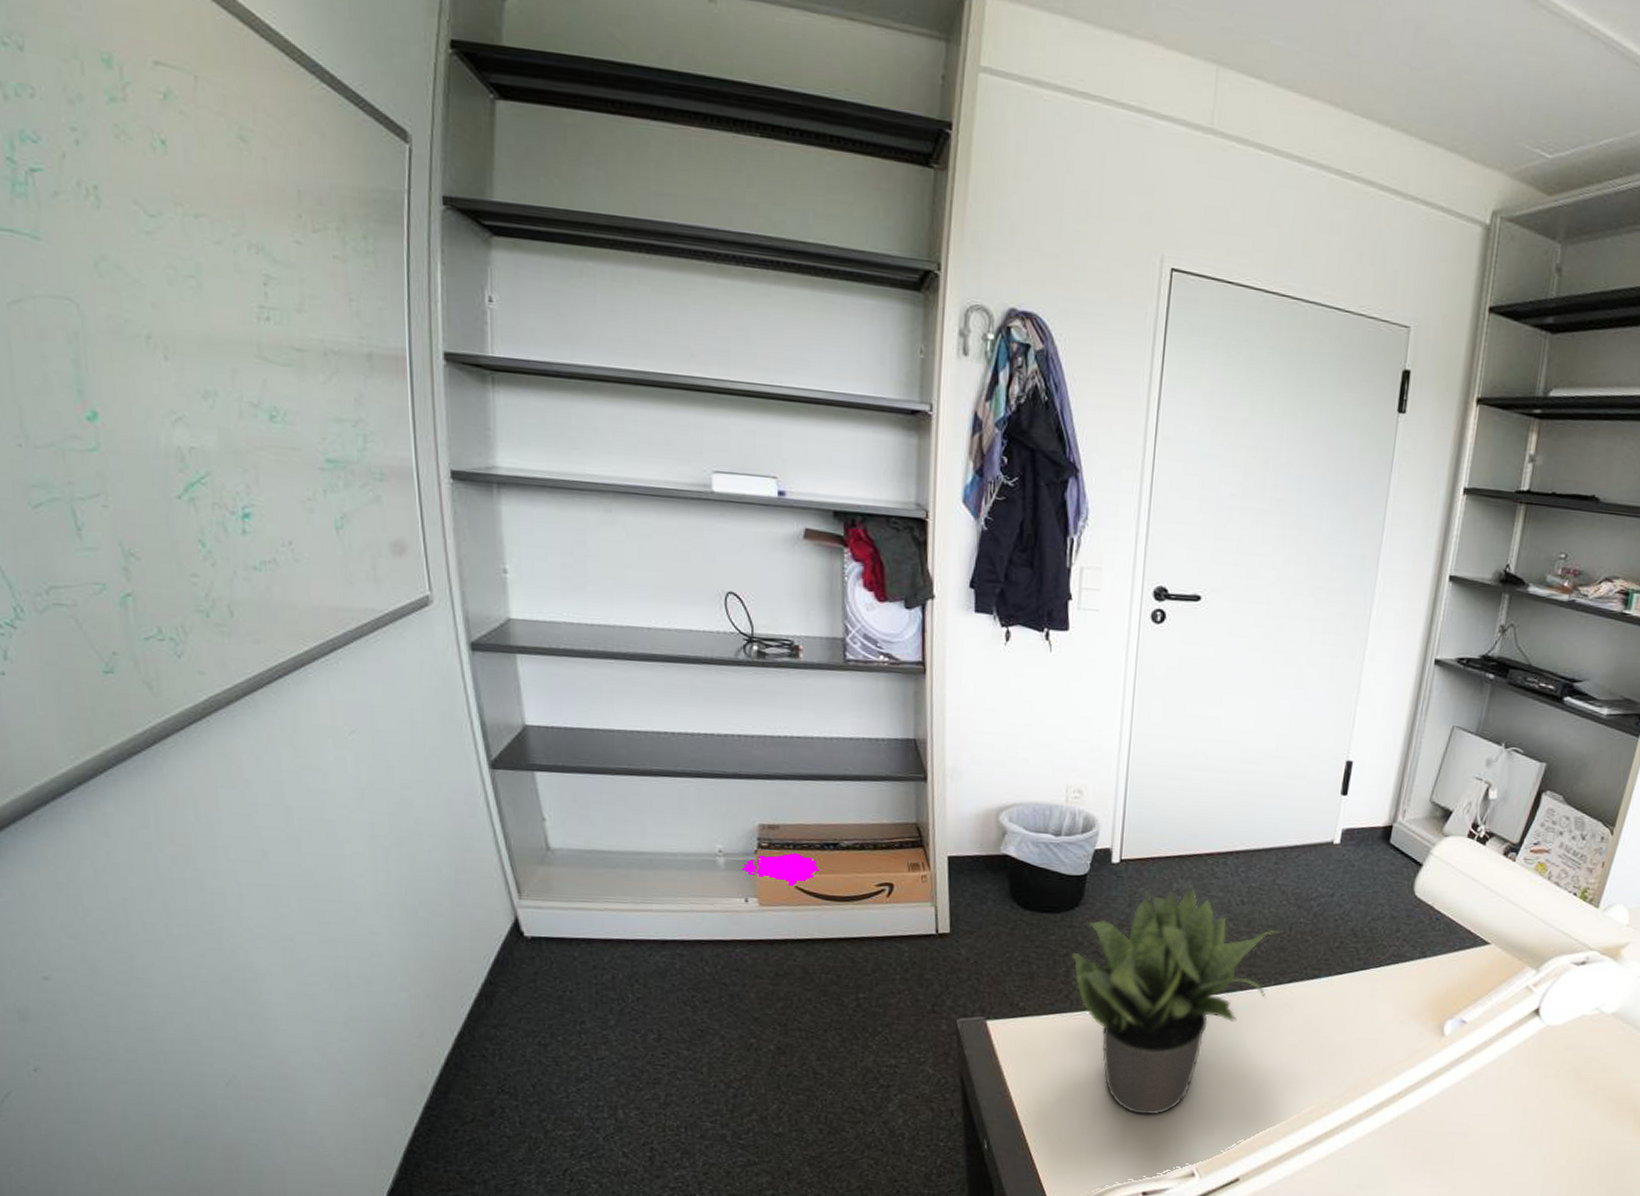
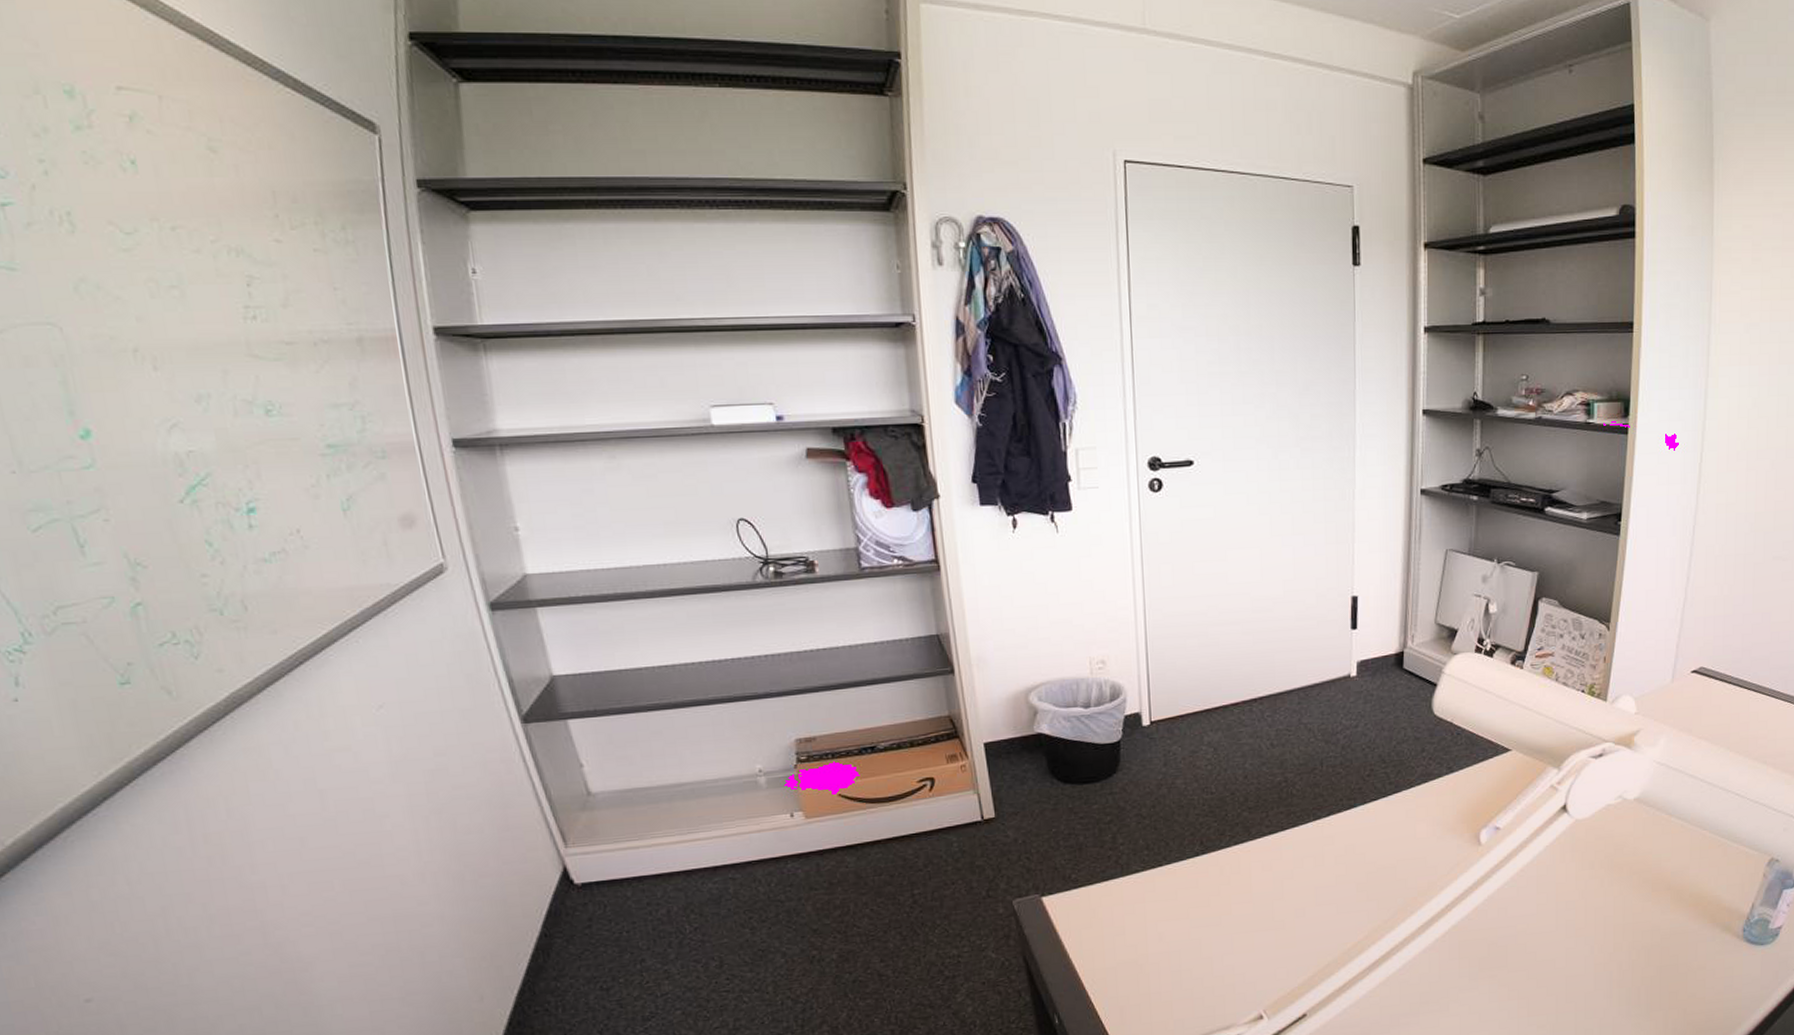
potted plant: present [1071,885,1283,1116] -> none [1116,736,1315,967]

